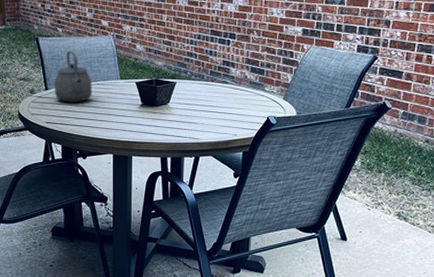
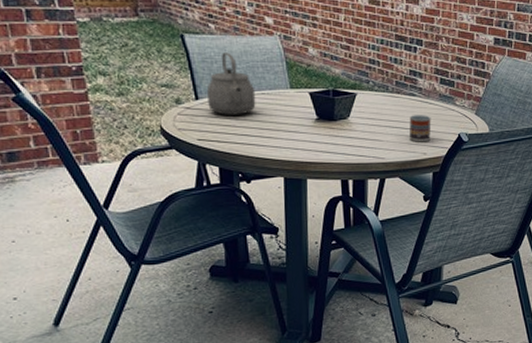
cup: none [221,100,242,125] -> present [409,115,431,142]

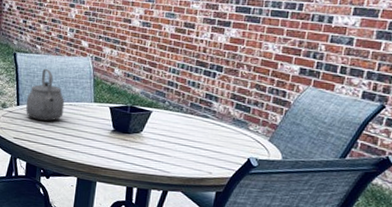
cup: present [409,115,431,142] -> none [196,135,222,163]

